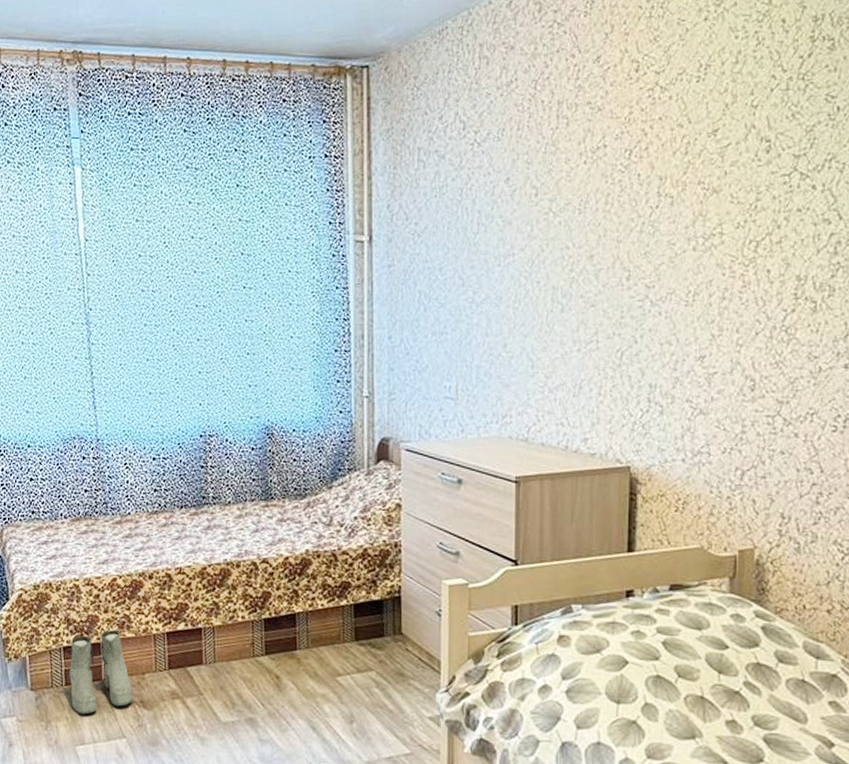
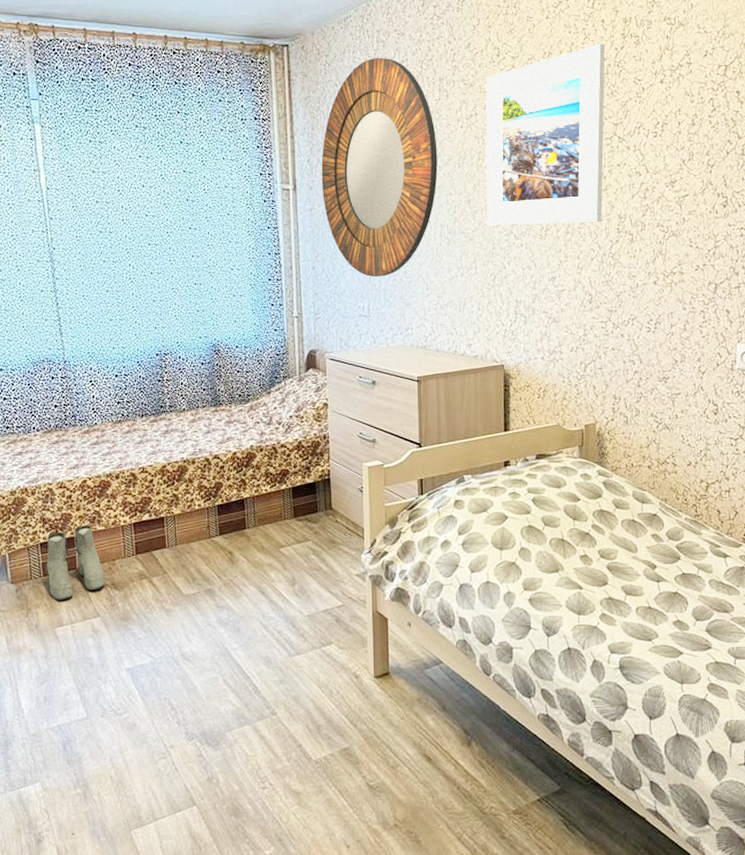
home mirror: none [403,78,552,350] -> present [321,58,438,277]
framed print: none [613,50,785,288] -> present [486,43,605,226]

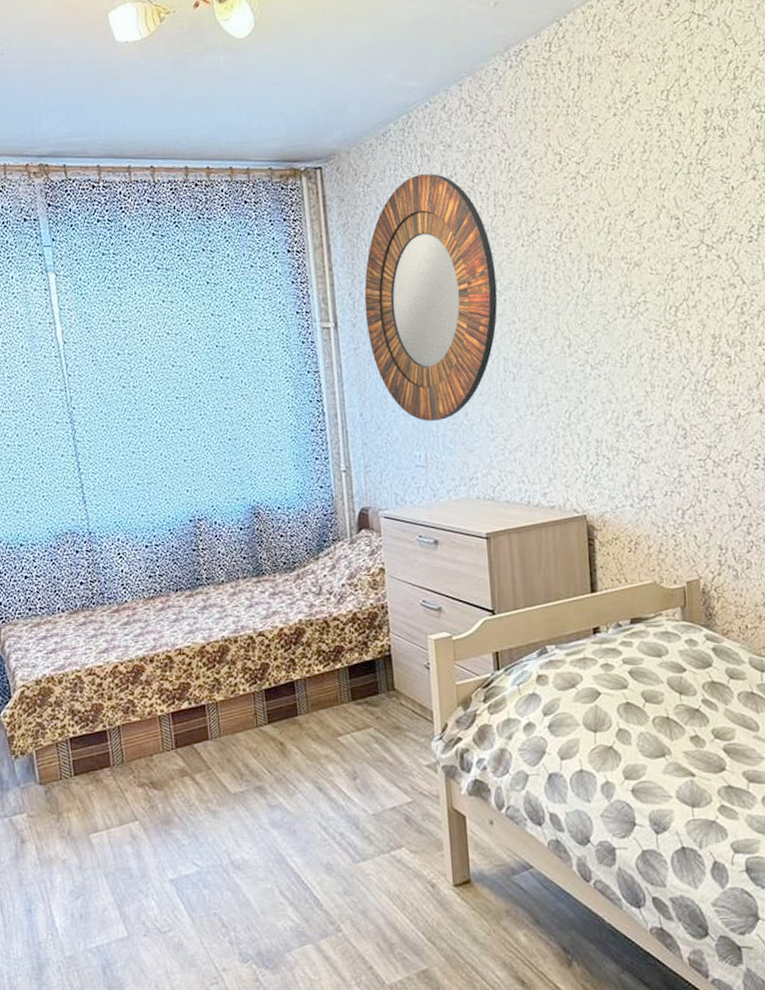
boots: present [47,525,105,600] -> none [77,716,142,803]
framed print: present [486,43,605,226] -> none [547,139,693,356]

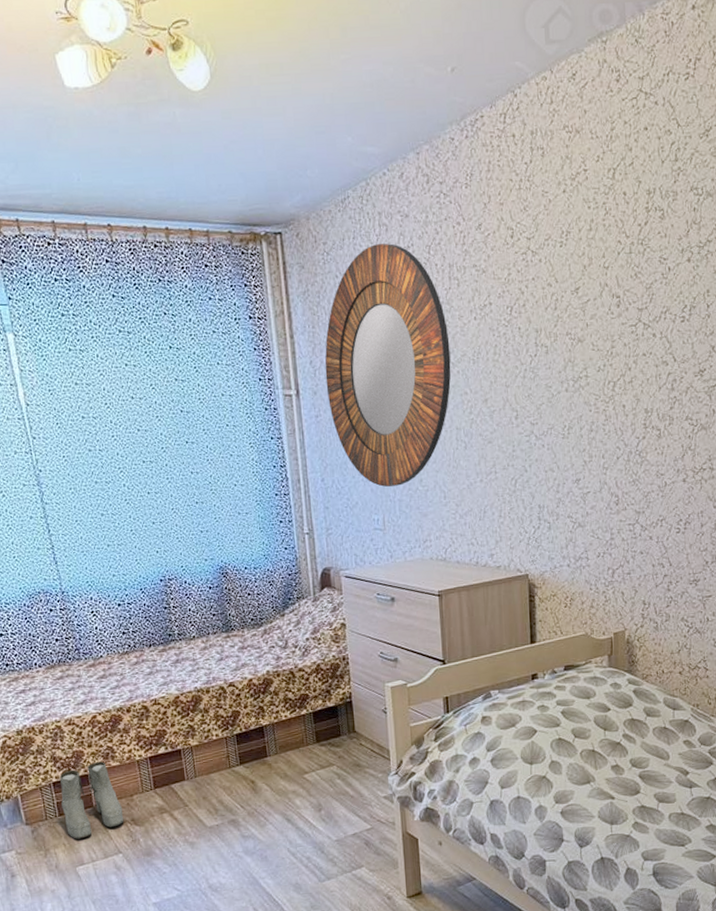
boots: none [77,716,142,803] -> present [60,761,124,839]

